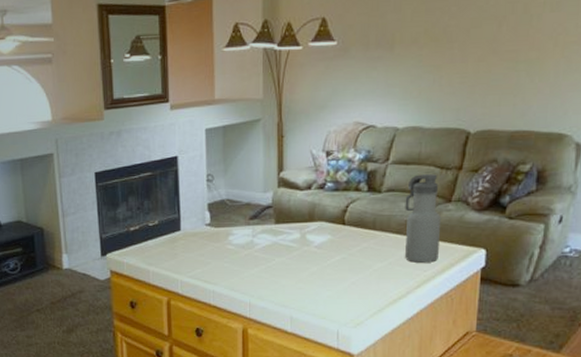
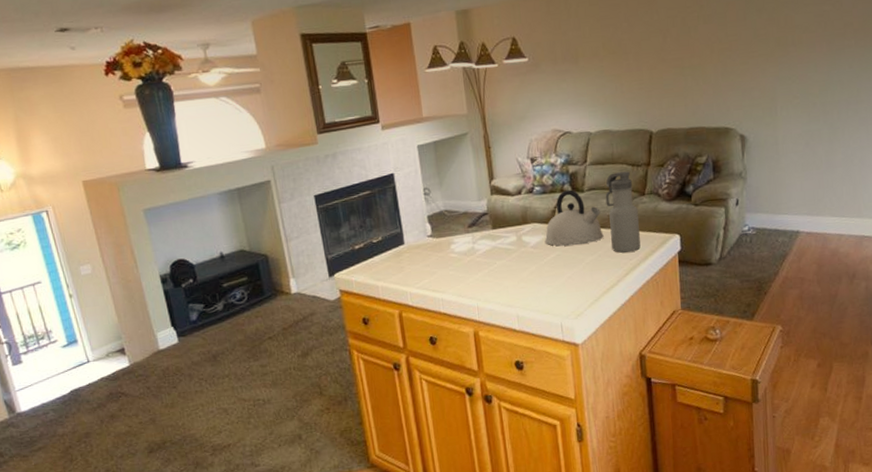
kettle: none [330,189,398,250] -> present [545,189,604,247]

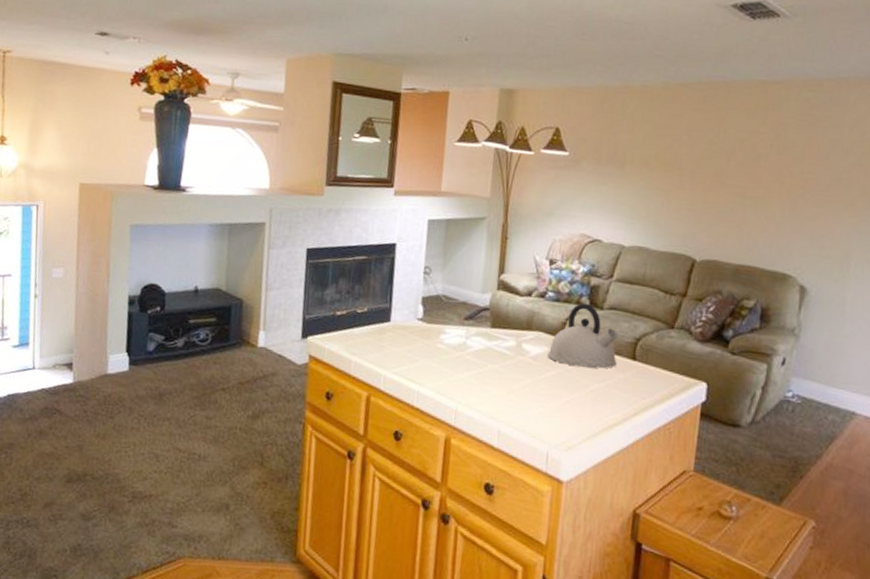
water bottle: present [605,171,641,253] -> none [624,295,663,390]

